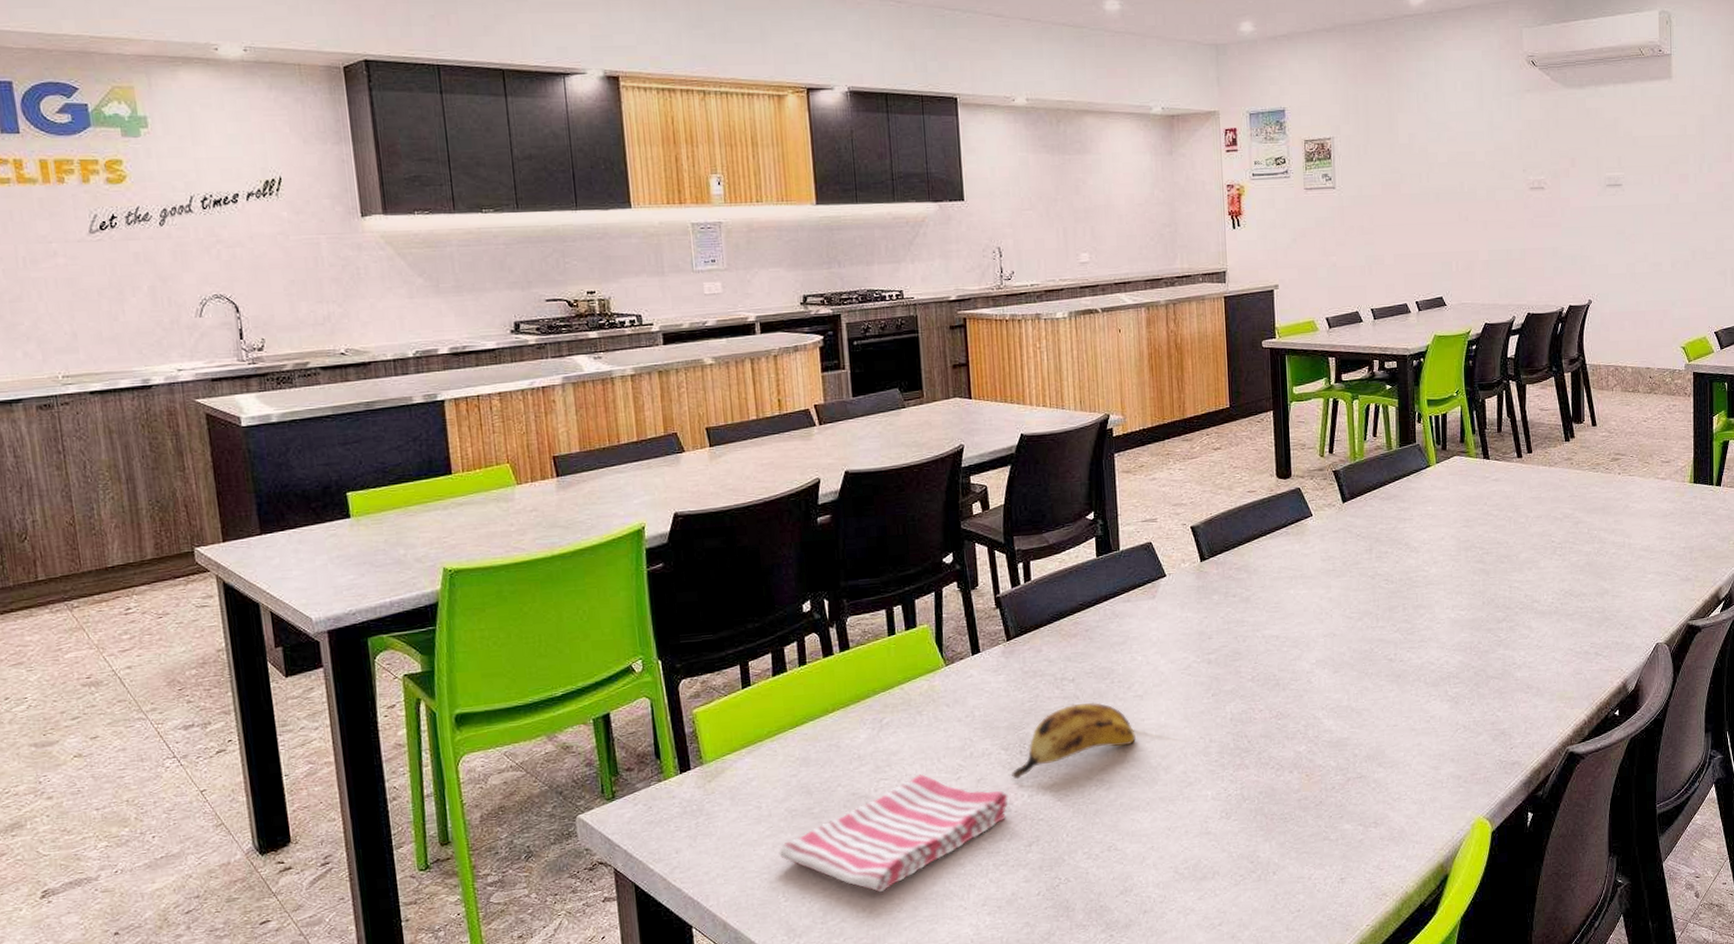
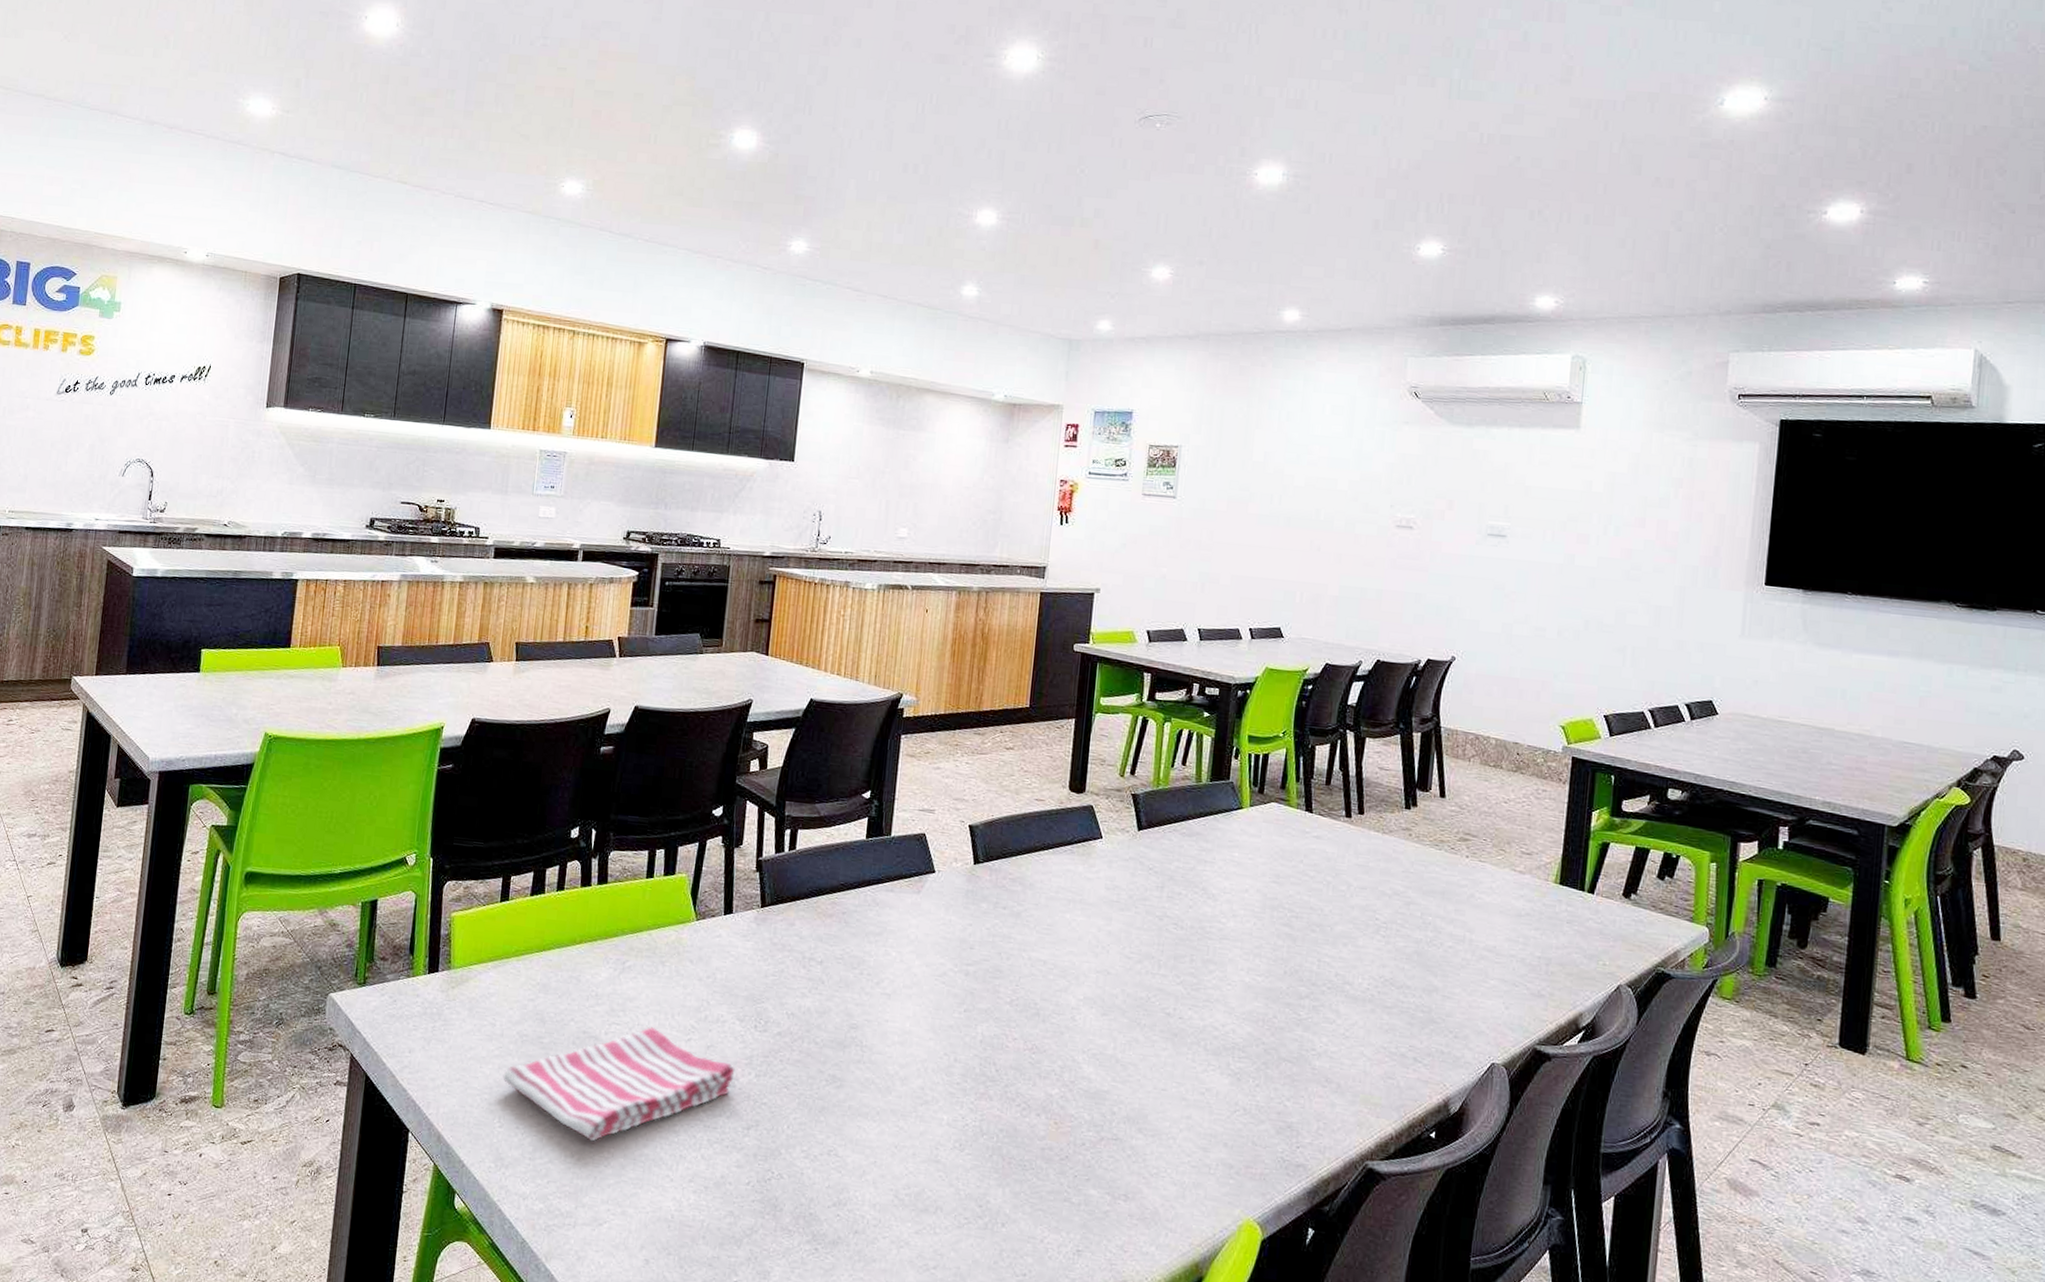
banana: present [1012,702,1136,780] -> none [742,987,877,1055]

